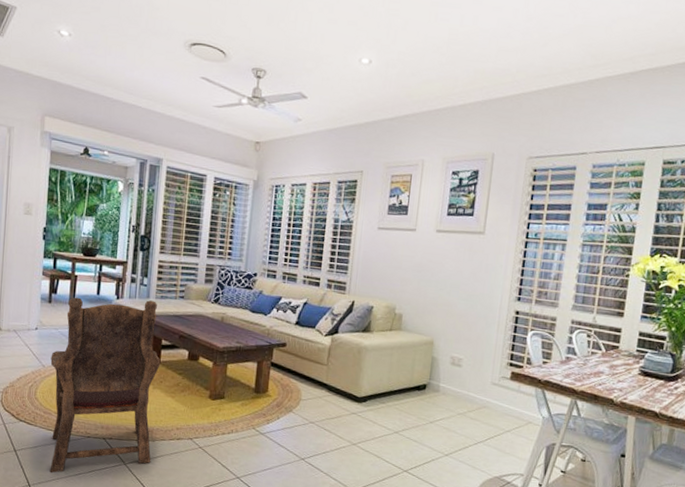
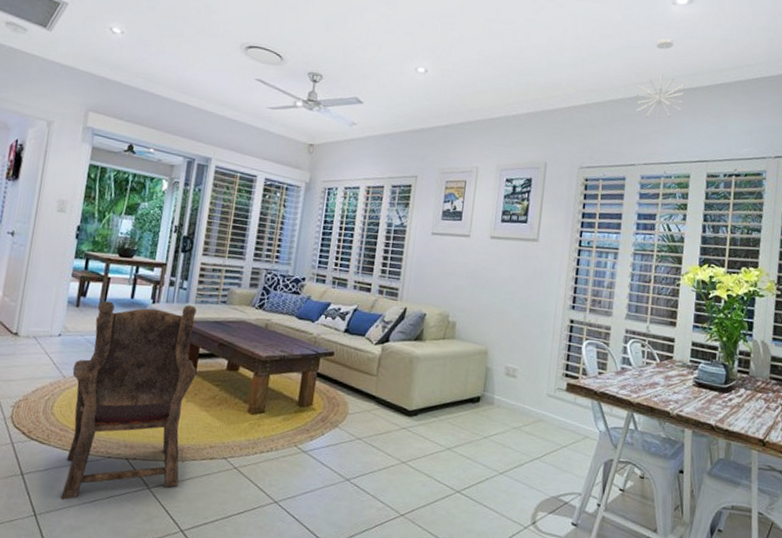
pendant light: none [590,15,644,108] -> present [636,38,685,123]

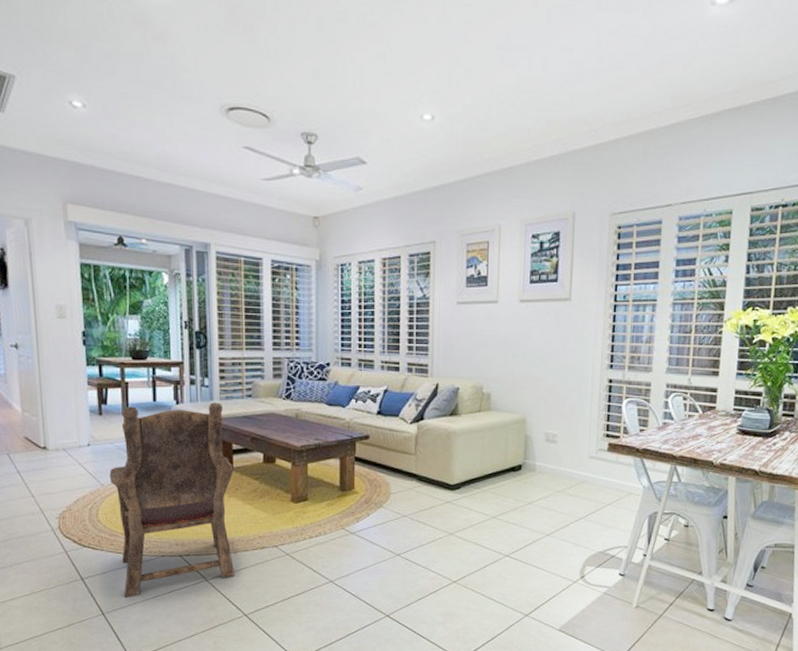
pendant light: present [636,38,685,123] -> none [672,49,726,153]

